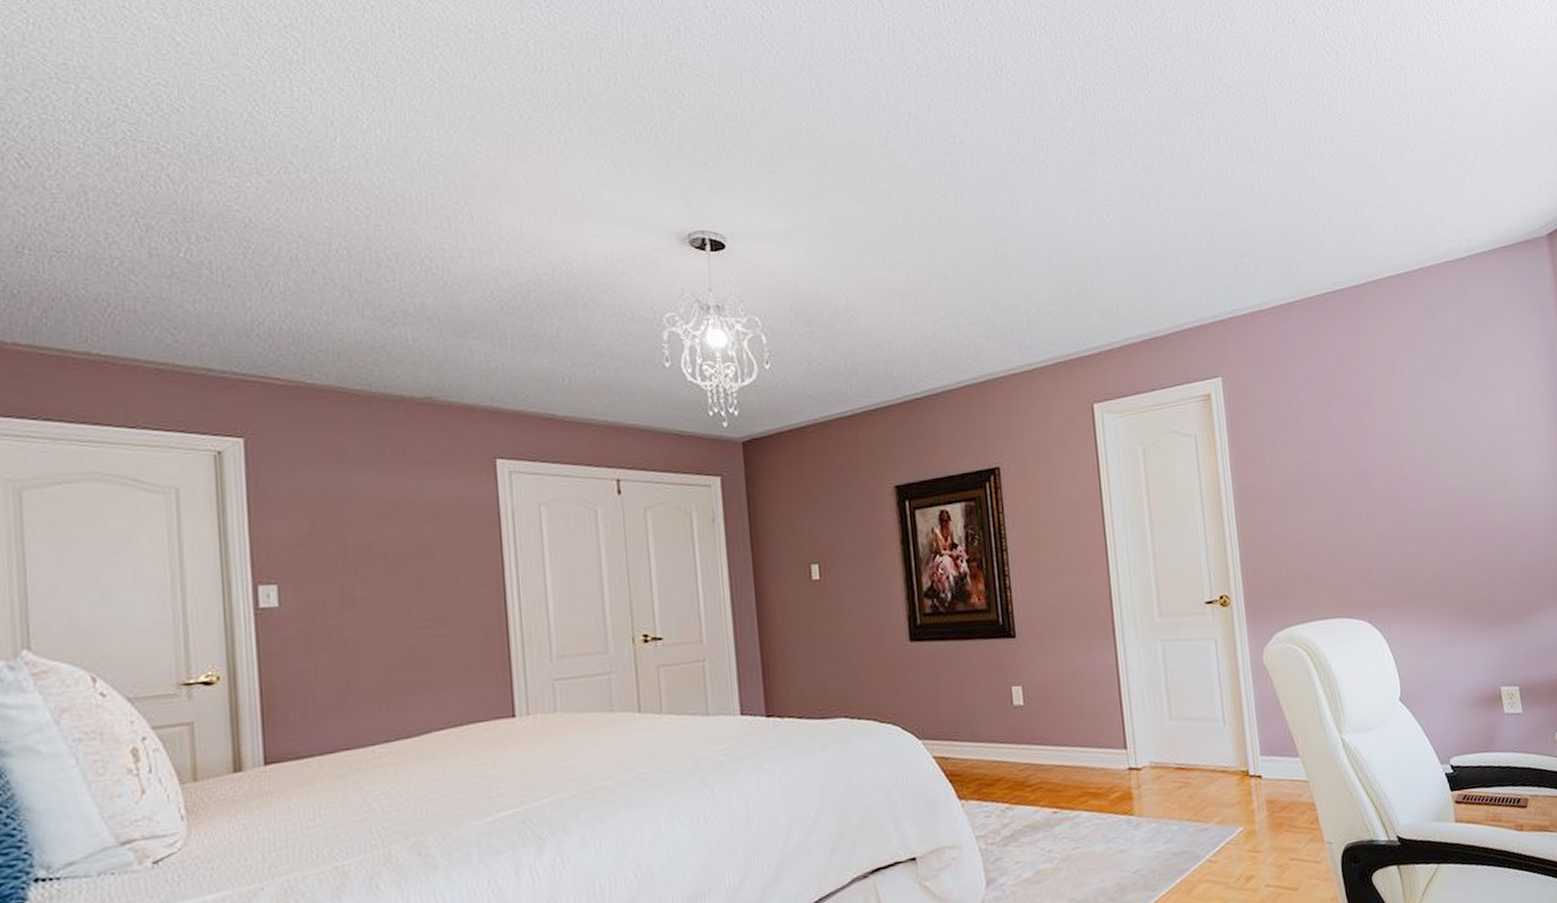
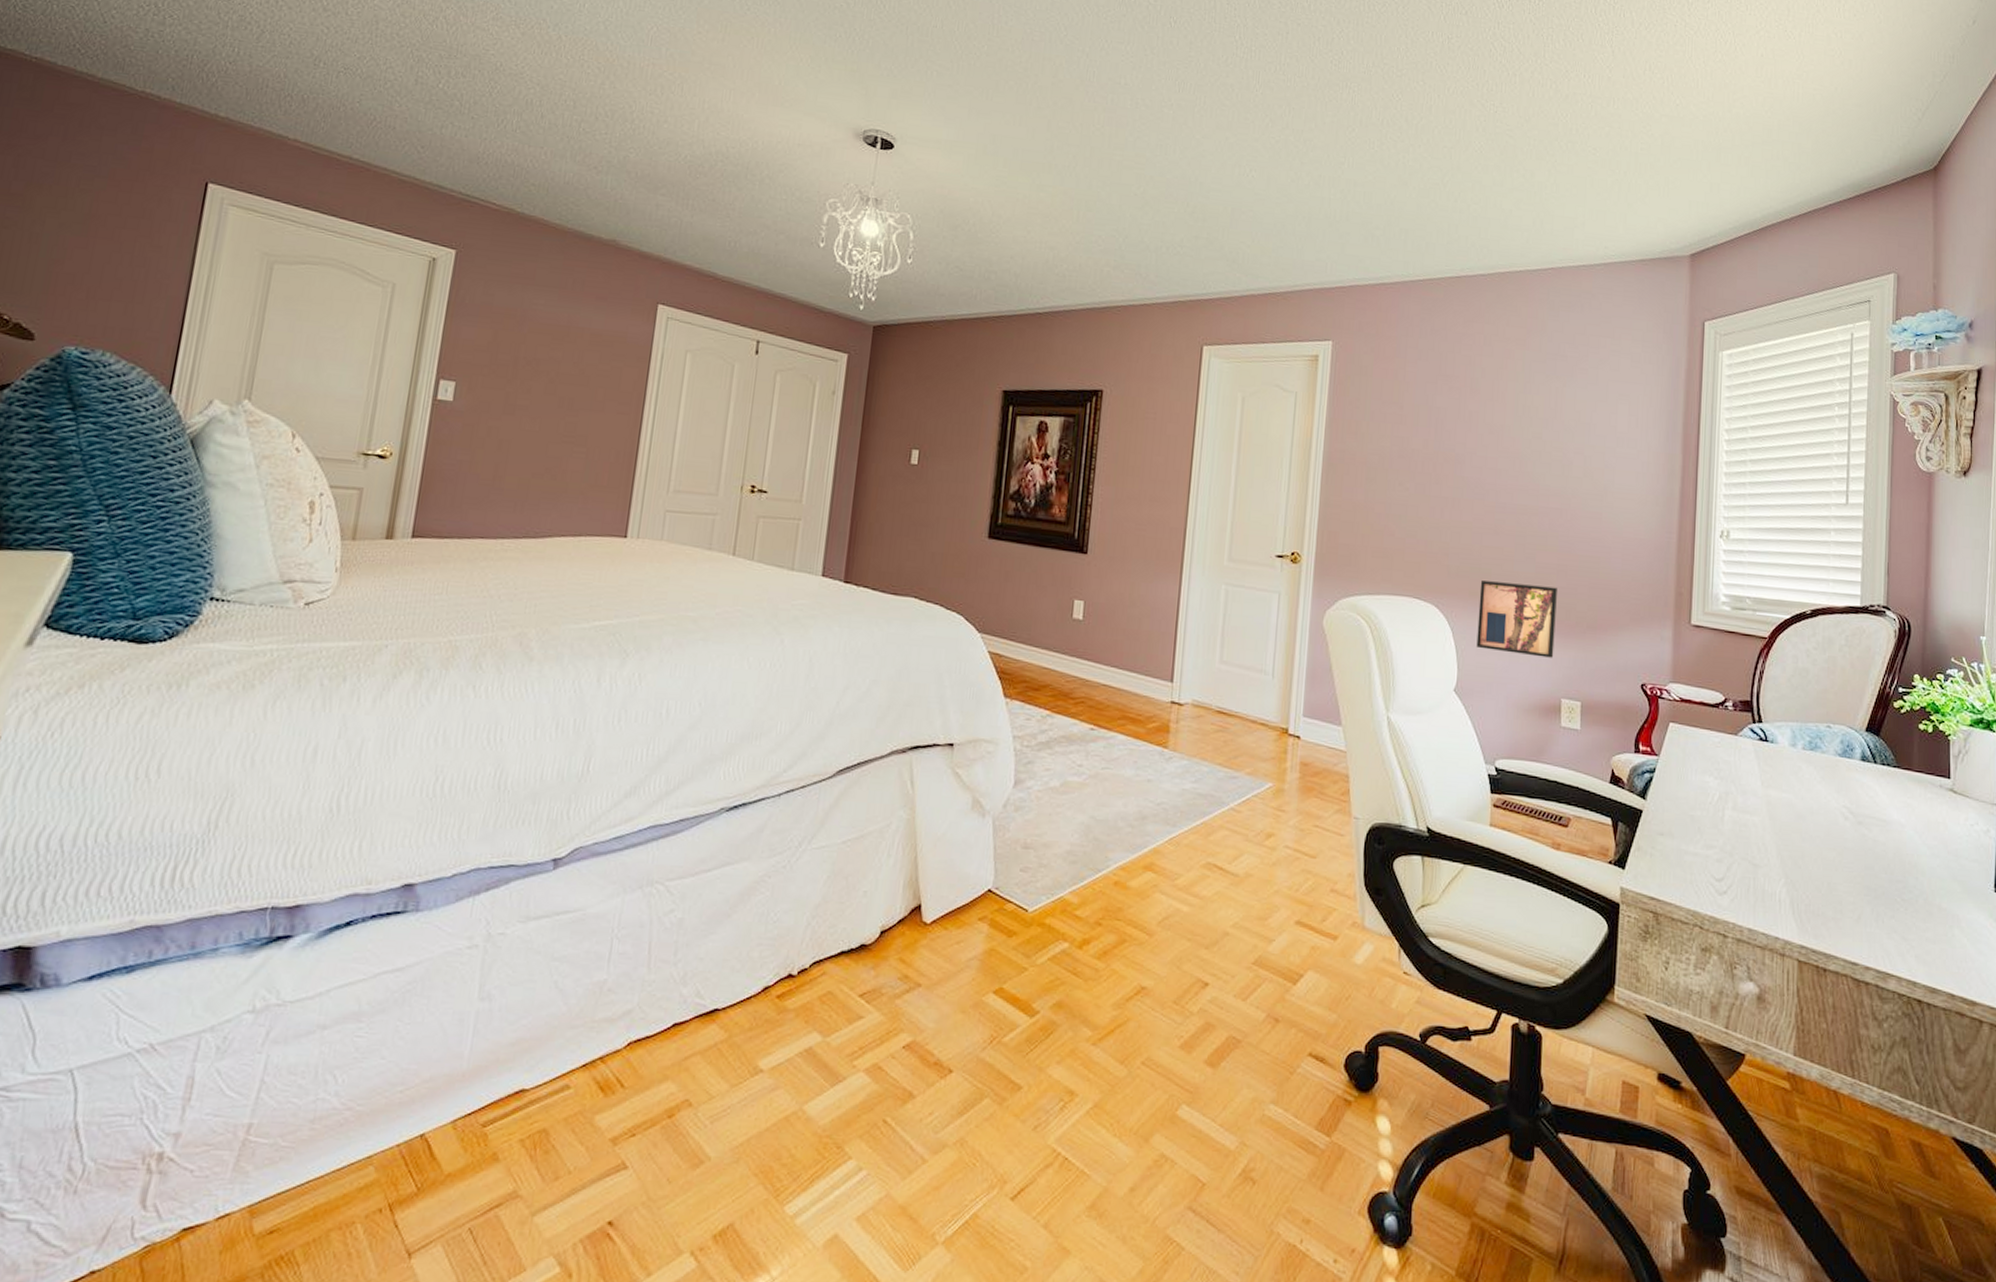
wall art: none [1406,581,1487,655] -> present [1476,580,1557,658]

